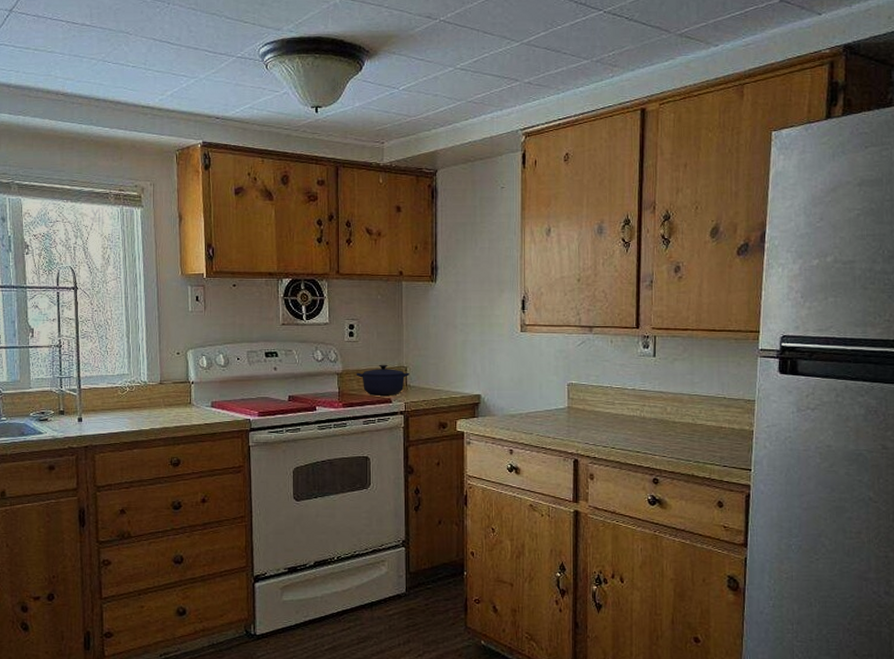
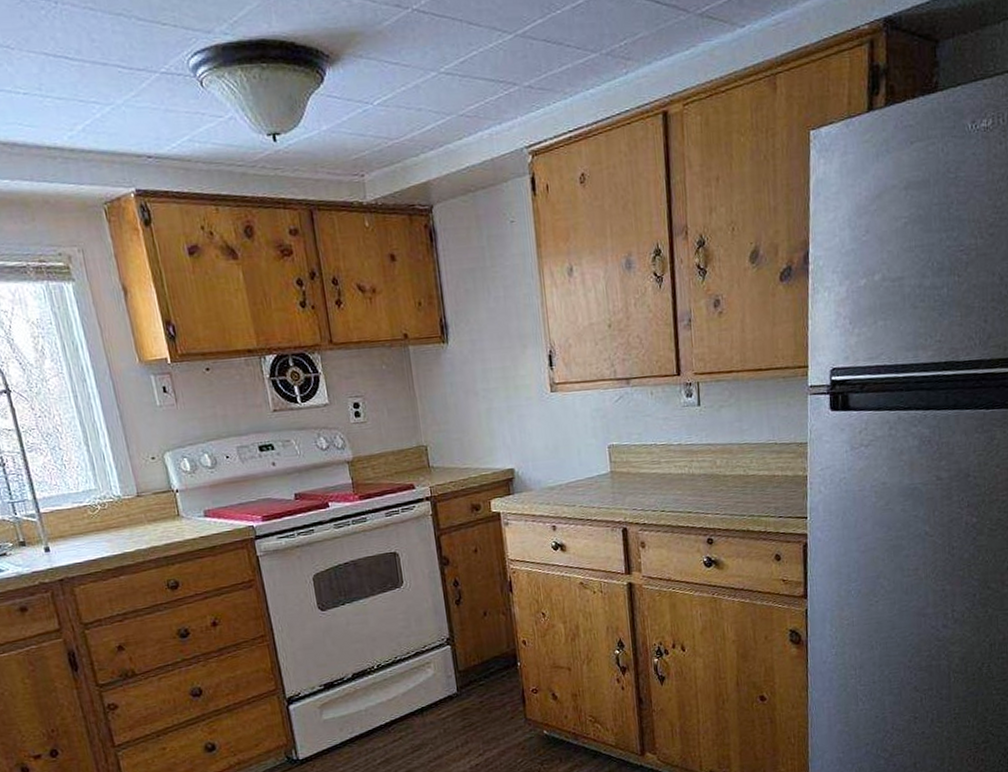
cooking pot: present [356,364,409,396] -> none [369,445,431,483]

